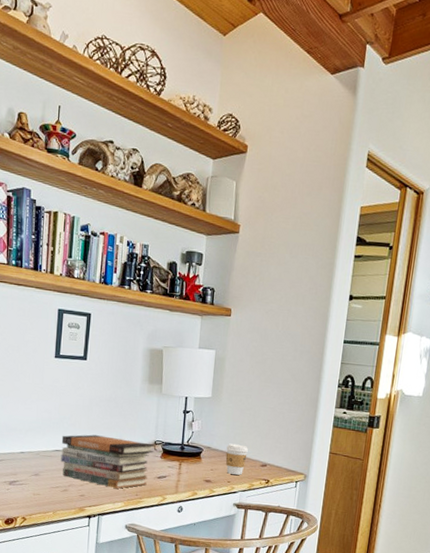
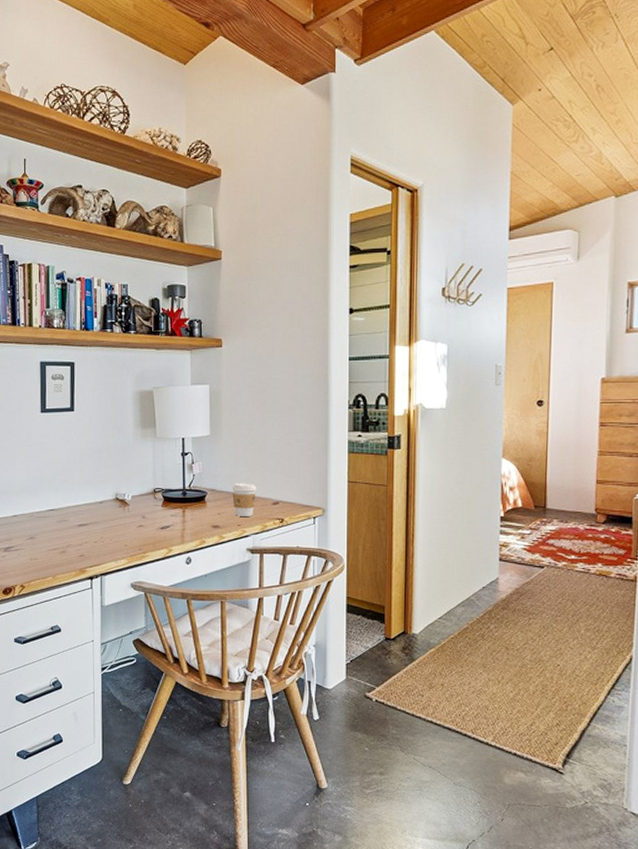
book stack: present [60,434,155,489] -> none [55,489,154,544]

